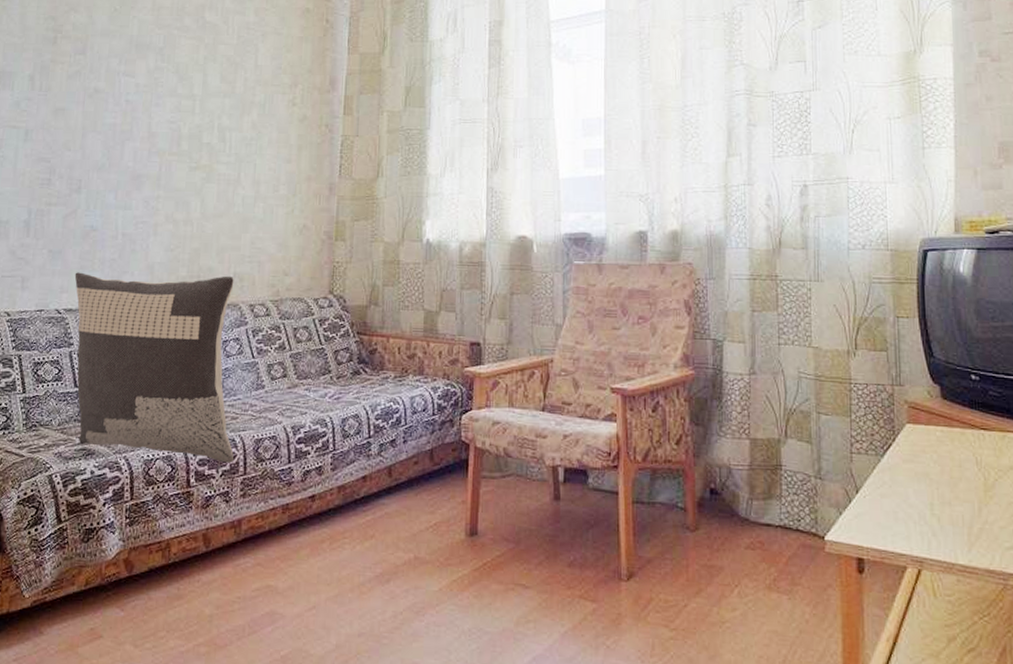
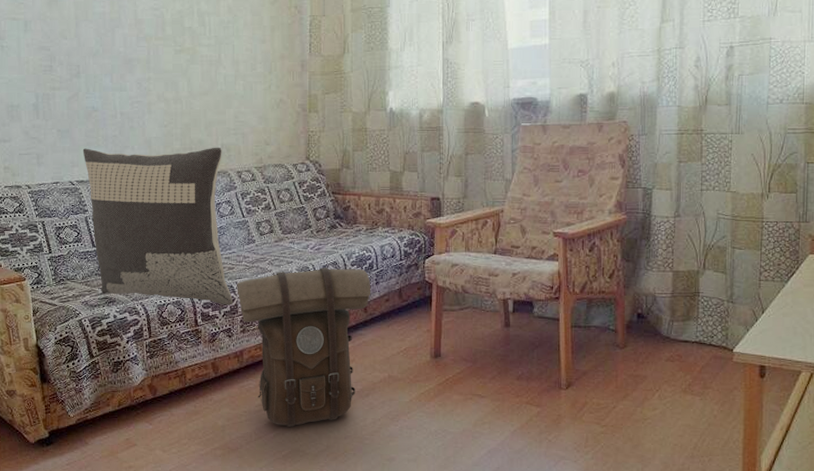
backpack: none [239,421,398,619] -> present [237,268,371,427]

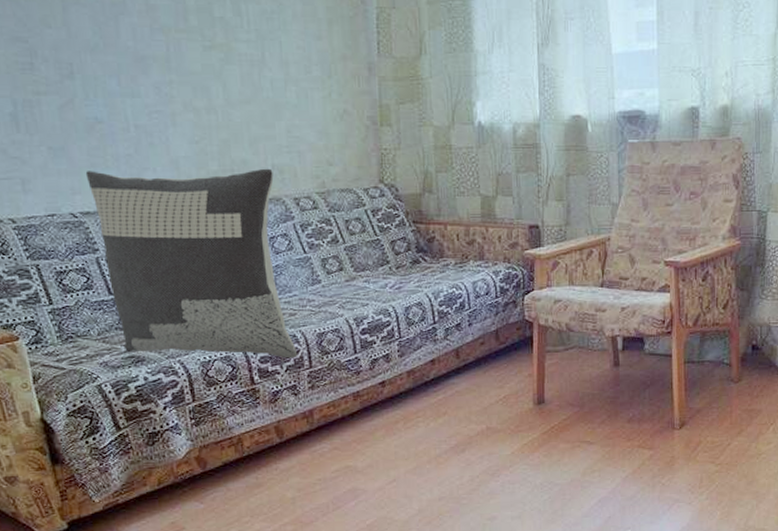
backpack: present [237,268,371,427] -> none [301,309,464,492]

